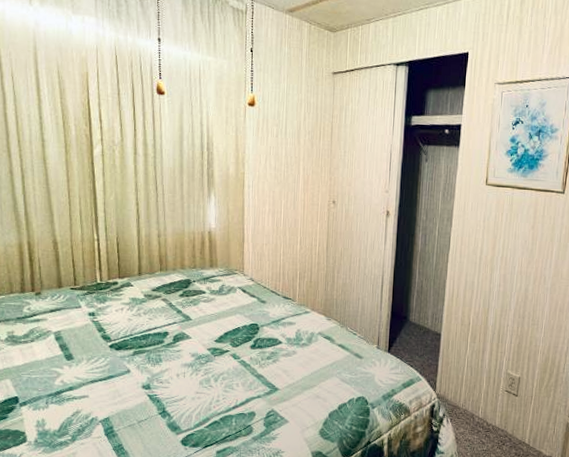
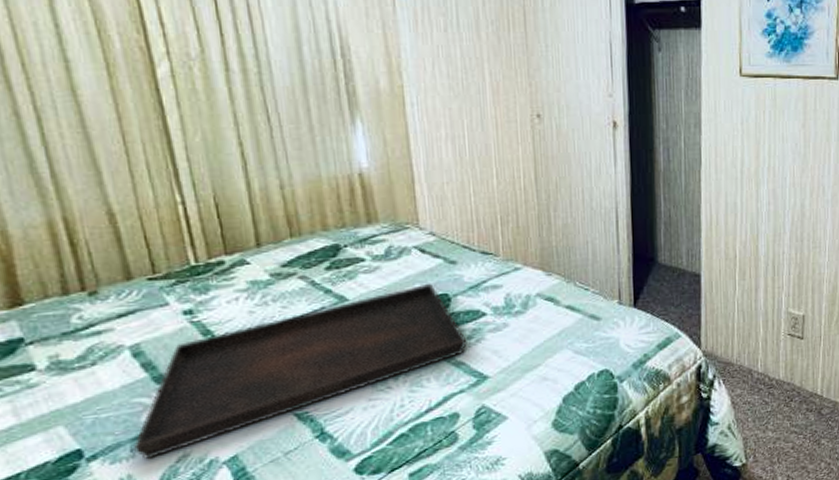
serving tray: none [47,314,267,410] -> present [132,283,467,459]

